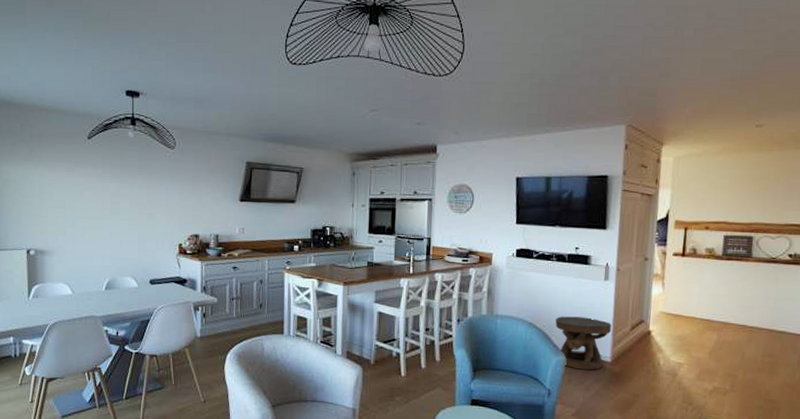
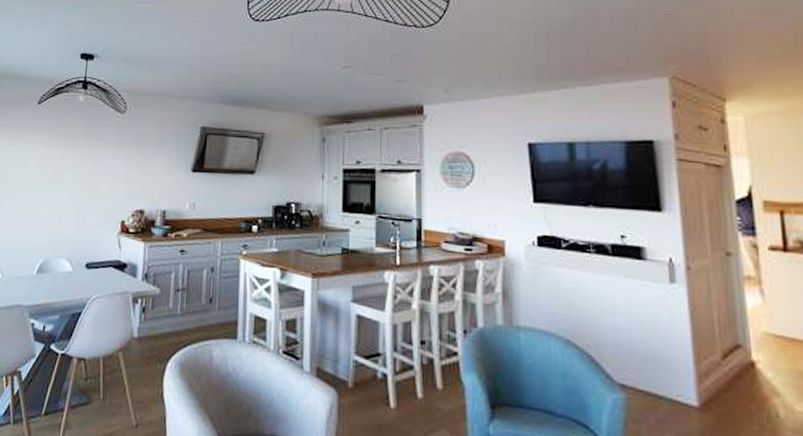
side table: present [555,316,611,370] -> none [604,332,691,418]

